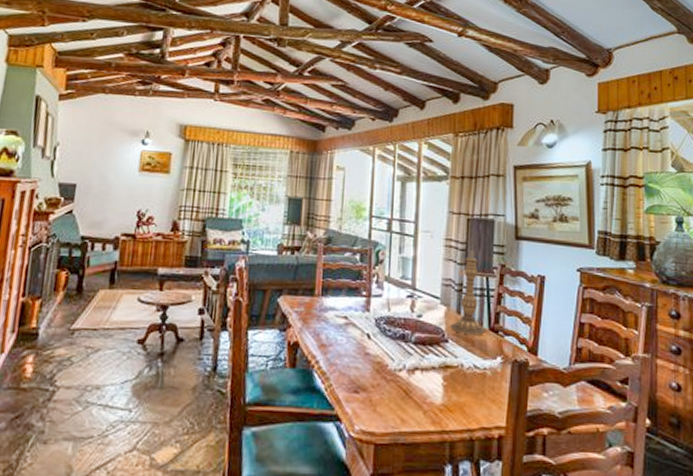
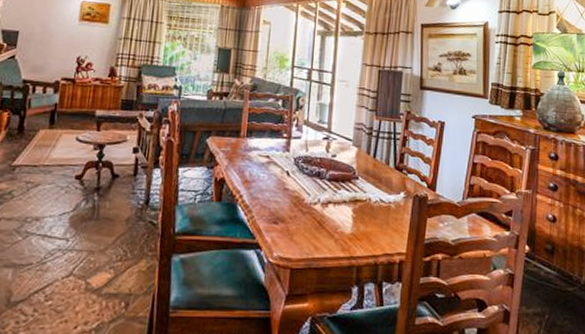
candlestick: present [450,249,486,336] -> none [360,97,392,174]

